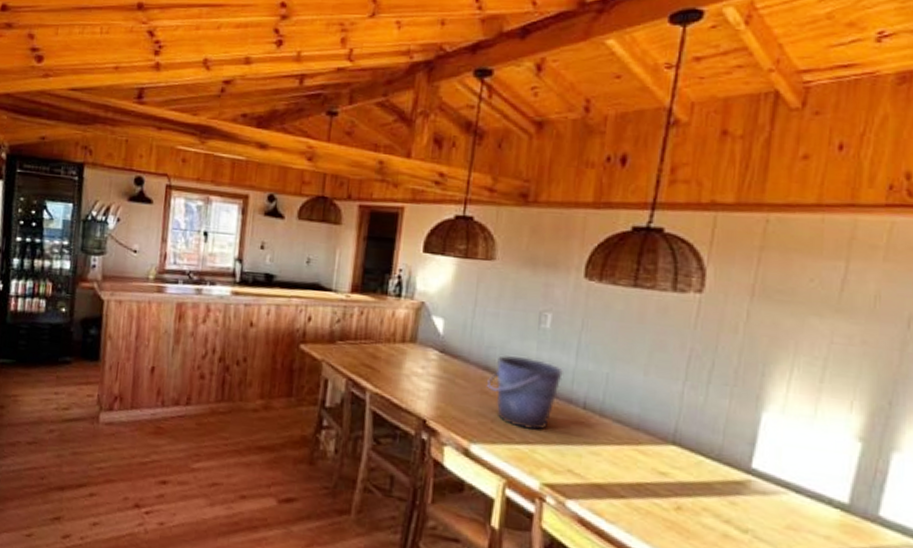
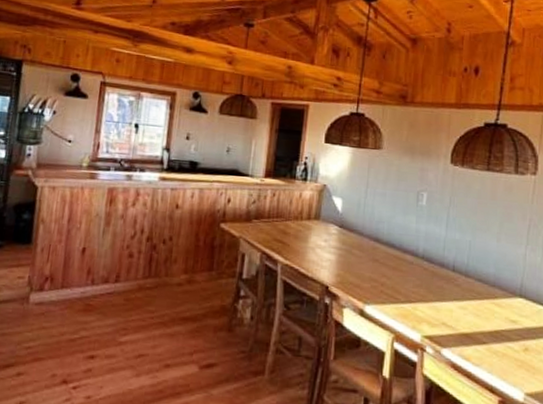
bucket: present [487,355,563,431] -> none [378,229,437,291]

